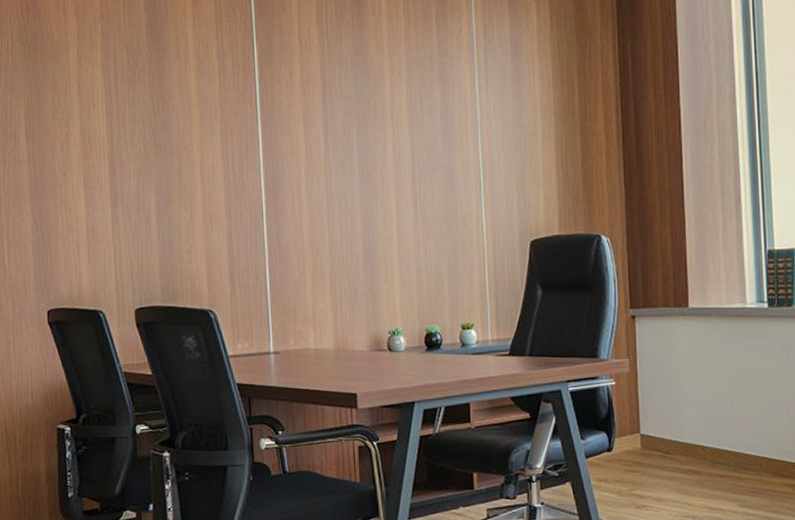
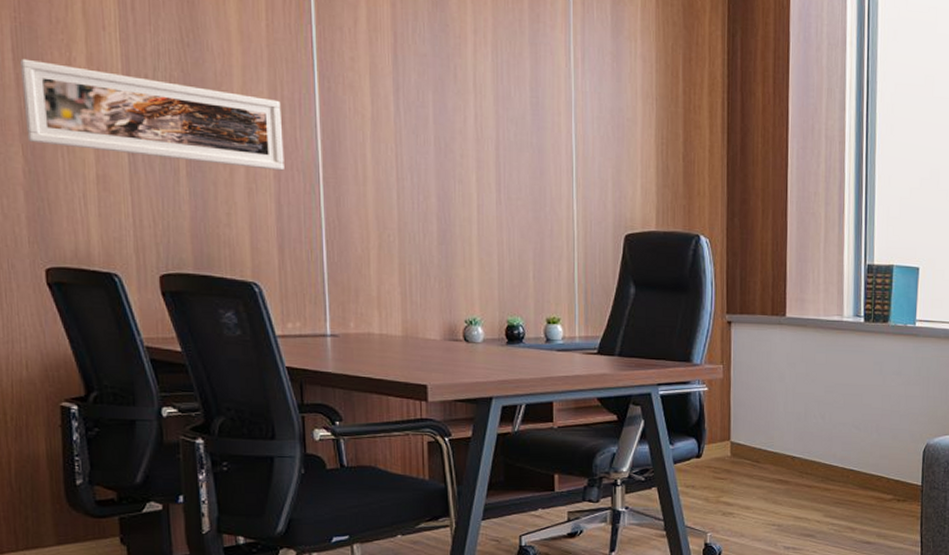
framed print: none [32,137,234,210] -> present [20,58,284,171]

